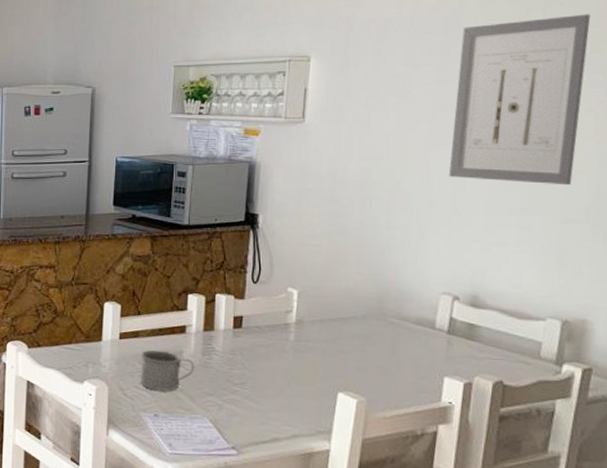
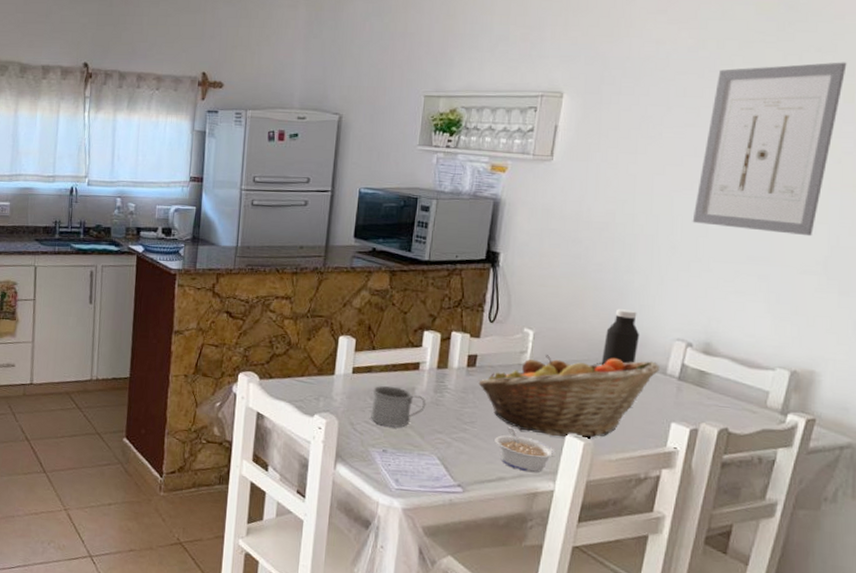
fruit basket: none [246,313,428,396] -> present [478,355,660,439]
legume: none [266,388,329,433] -> present [495,428,556,473]
water bottle: none [368,265,406,322] -> present [601,309,640,366]

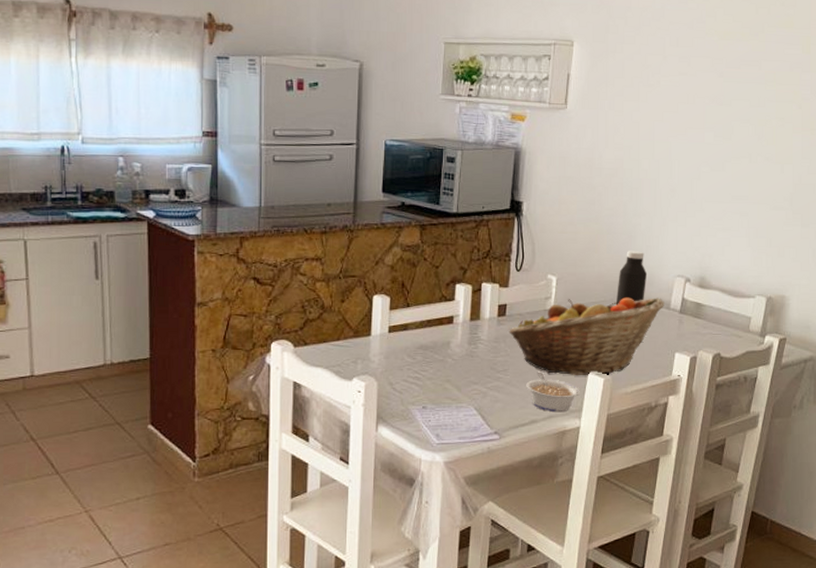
mug: present [370,385,426,428] -> none [408,342,462,384]
wall art: present [692,62,847,237] -> none [687,15,804,176]

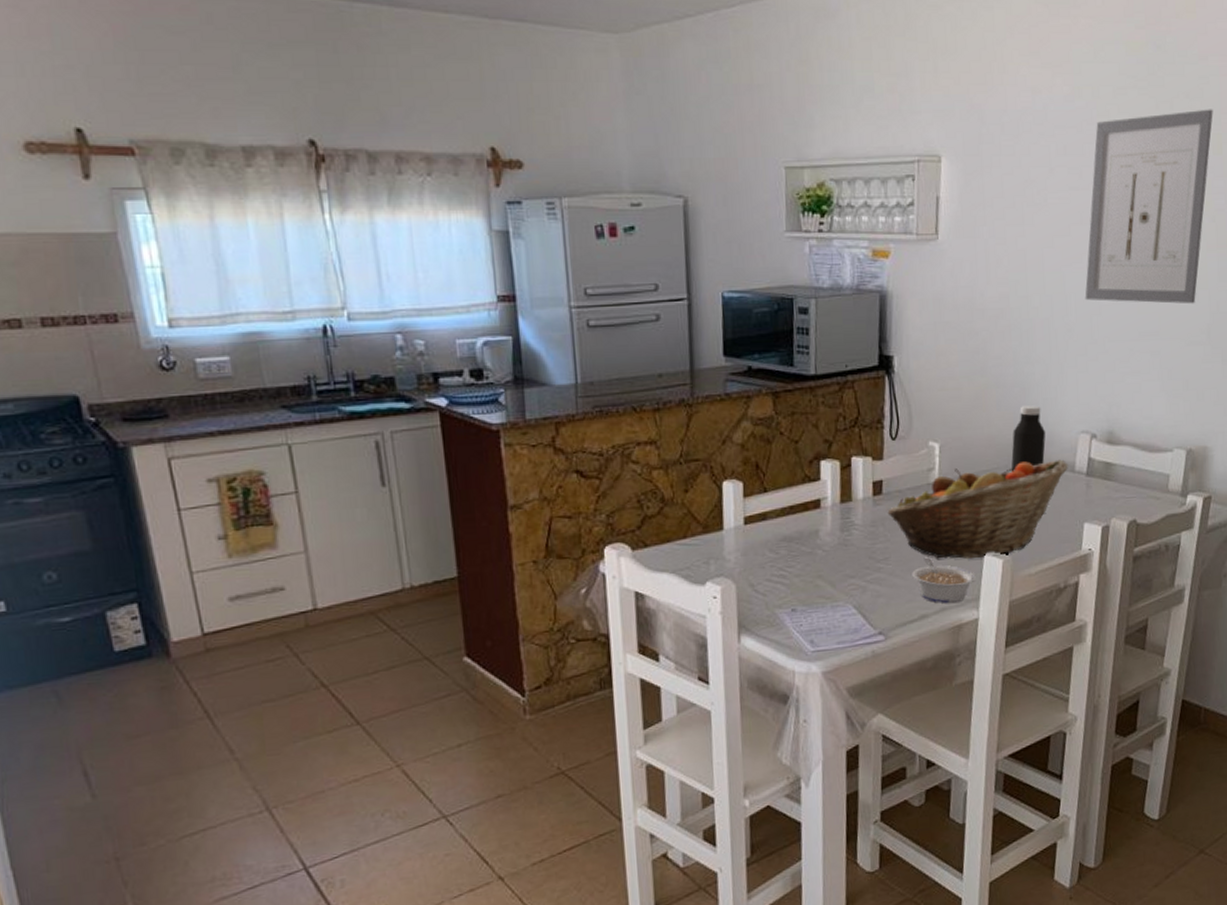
wall art: none [687,15,804,176] -> present [1085,109,1213,304]

